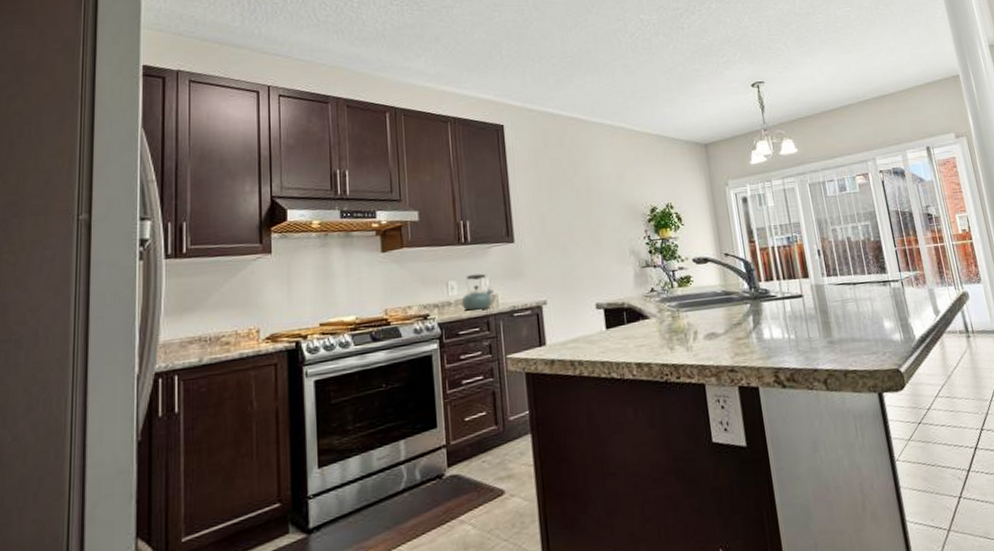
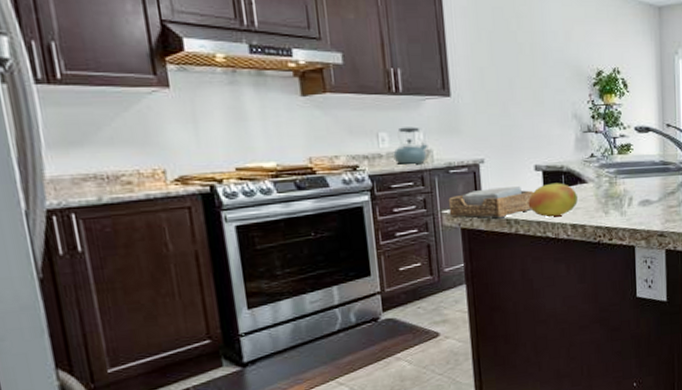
napkin holder: none [512,326,596,361] -> present [448,186,533,218]
fruit: none [591,320,641,357] -> present [528,182,578,217]

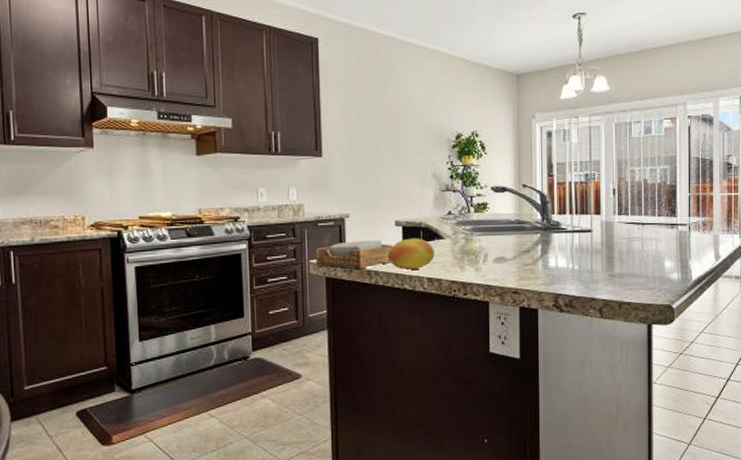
kettle: present [393,127,428,166] -> none [270,183,300,218]

